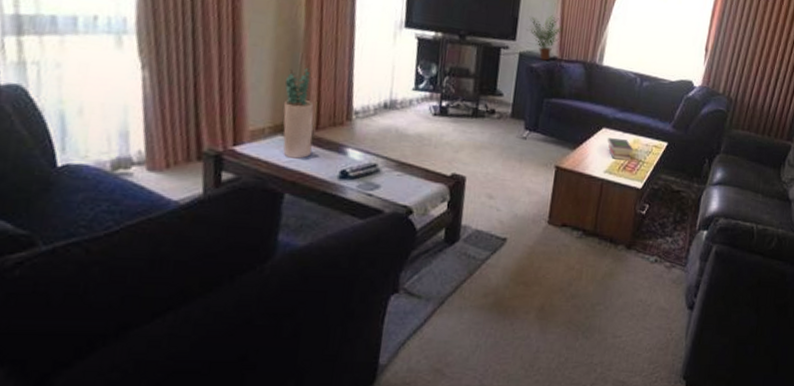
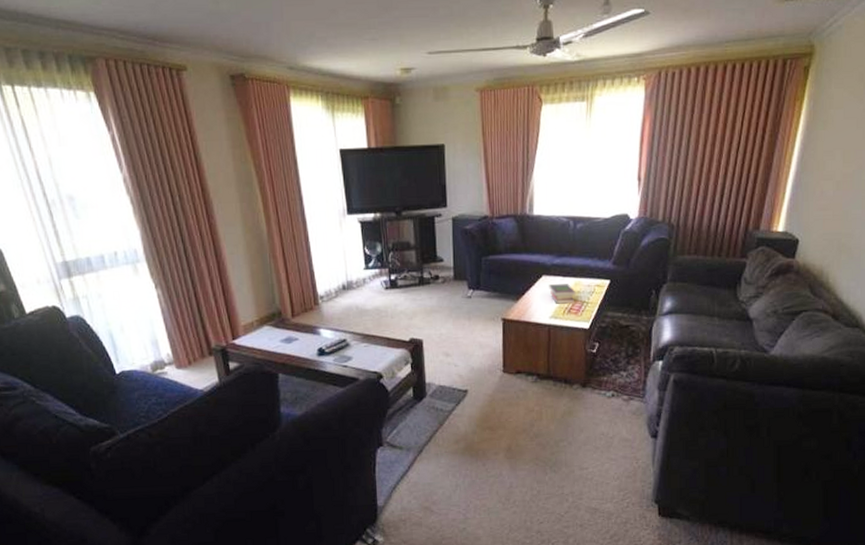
vase: present [283,64,314,159] -> none [260,262,293,344]
potted plant: present [526,15,563,62] -> none [455,176,490,222]

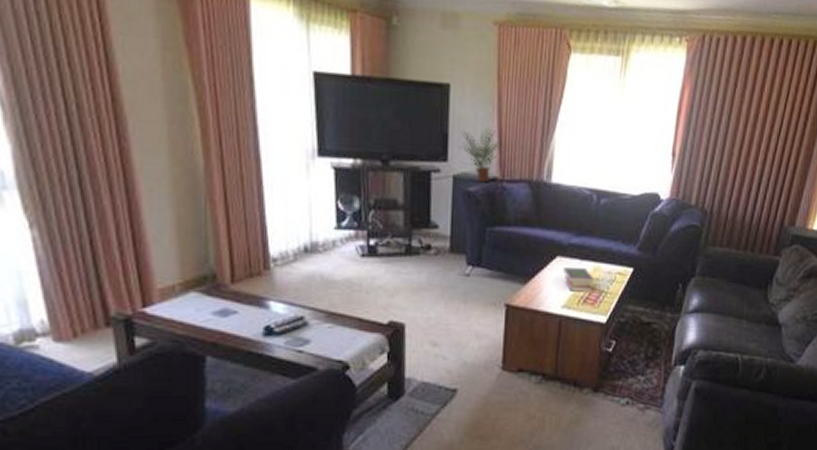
potted plant: none [455,176,490,222] -> present [458,128,502,184]

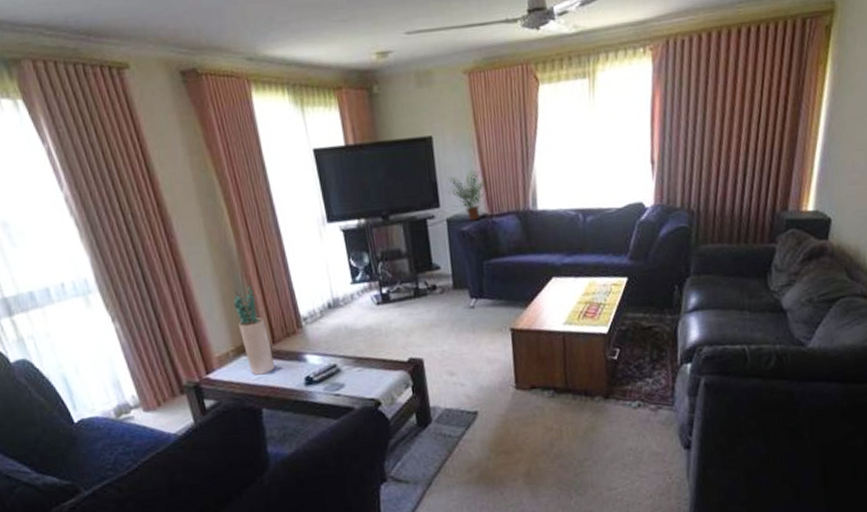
vase: none [189,208,231,317] -> present [233,282,276,376]
books: present [562,267,595,292] -> none [559,285,591,308]

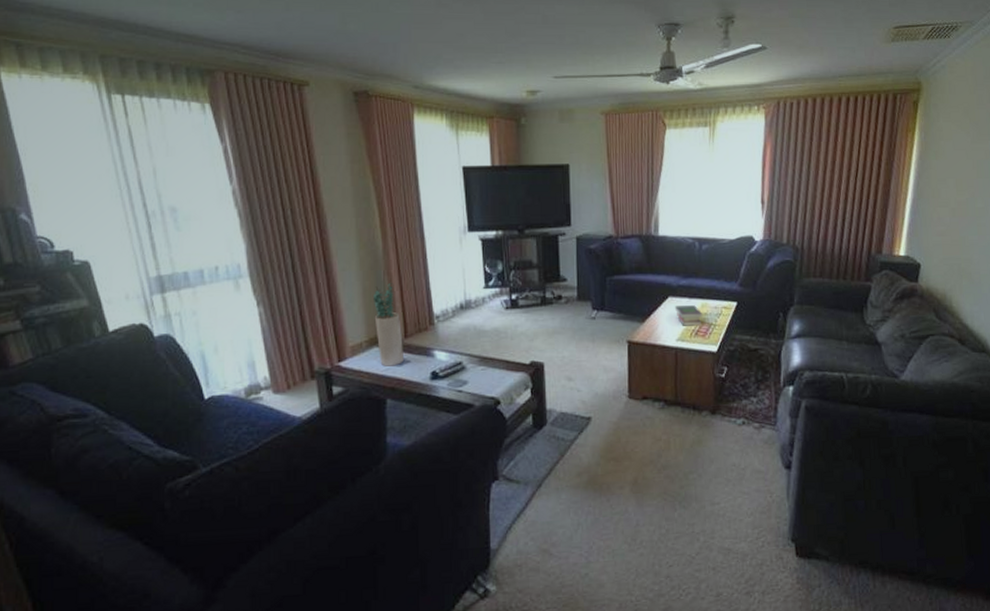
potted plant: present [448,170,487,222] -> none [579,196,615,242]
books: none [559,285,591,308] -> present [674,305,703,326]

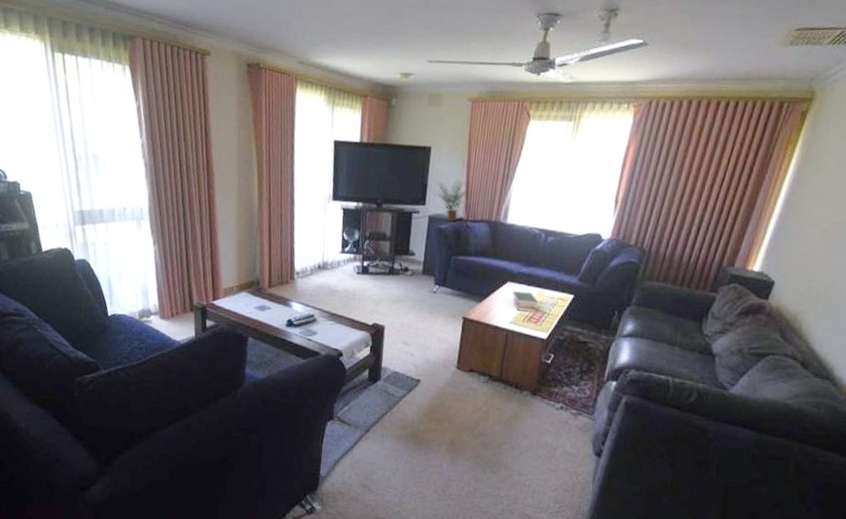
vase: present [372,279,405,367] -> none [245,235,267,311]
potted plant: none [579,196,615,242] -> present [434,180,469,223]

